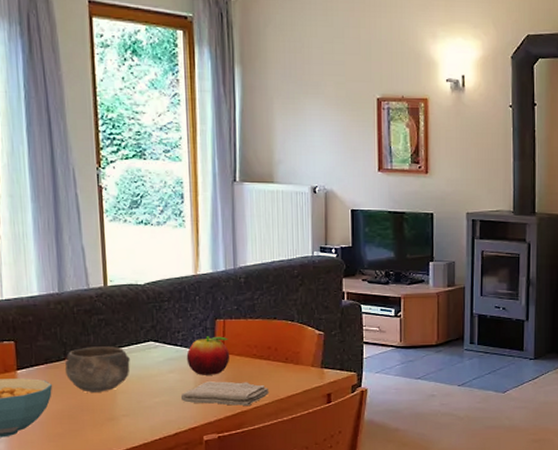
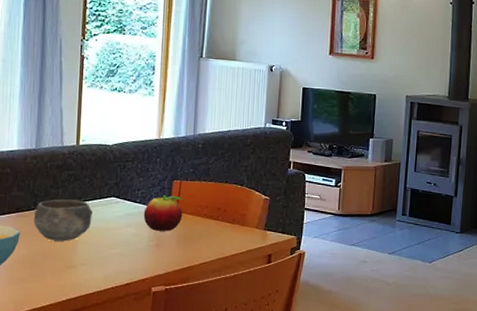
washcloth: present [180,381,270,406] -> none [134,237,216,261]

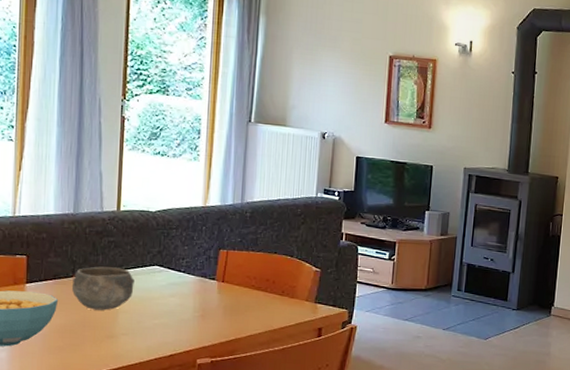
fruit: present [143,195,183,231] -> none [188,265,230,302]

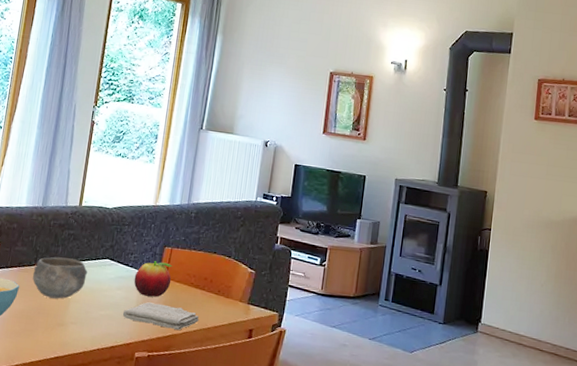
washcloth: none [179,308,264,333] -> present [122,302,199,330]
fruit: none [188,265,230,302] -> present [133,261,172,297]

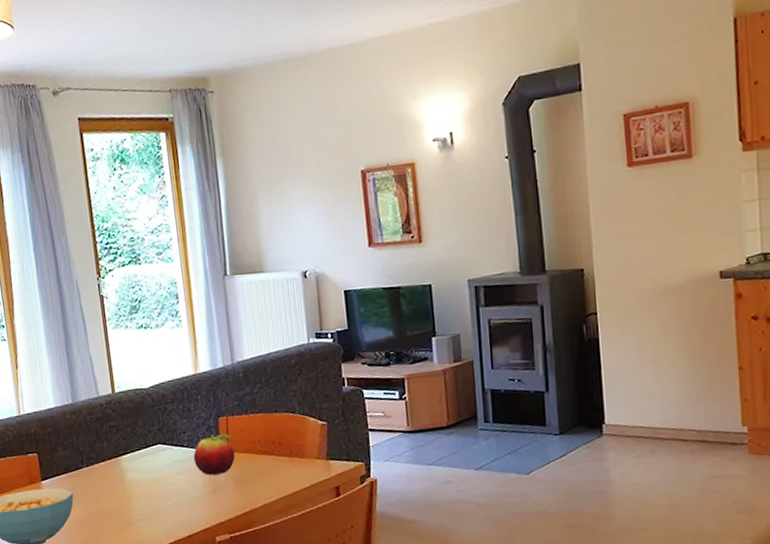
bowl: present [32,257,88,299] -> none [83,452,142,499]
washcloth: present [122,302,199,330] -> none [191,479,277,505]

